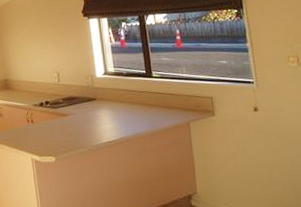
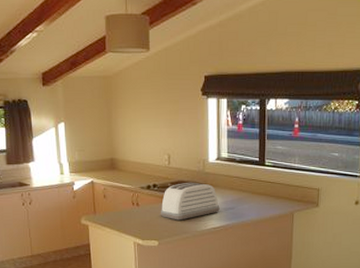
toaster: none [54,97,113,136] -> present [160,182,220,221]

